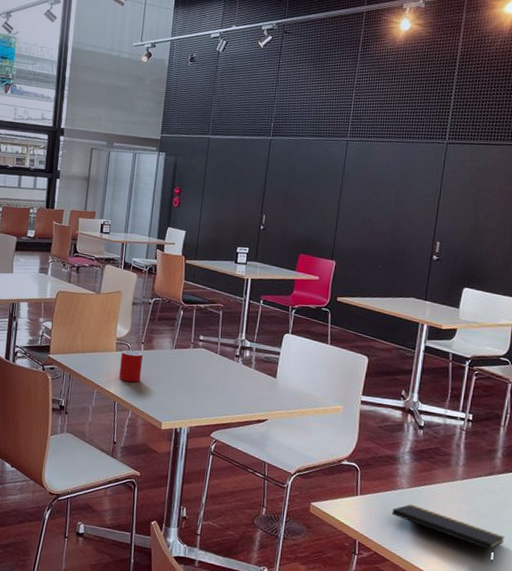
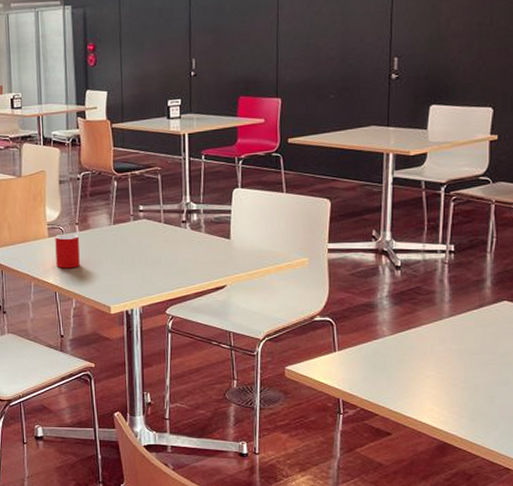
notepad: present [392,504,505,563] -> none [376,352,503,401]

